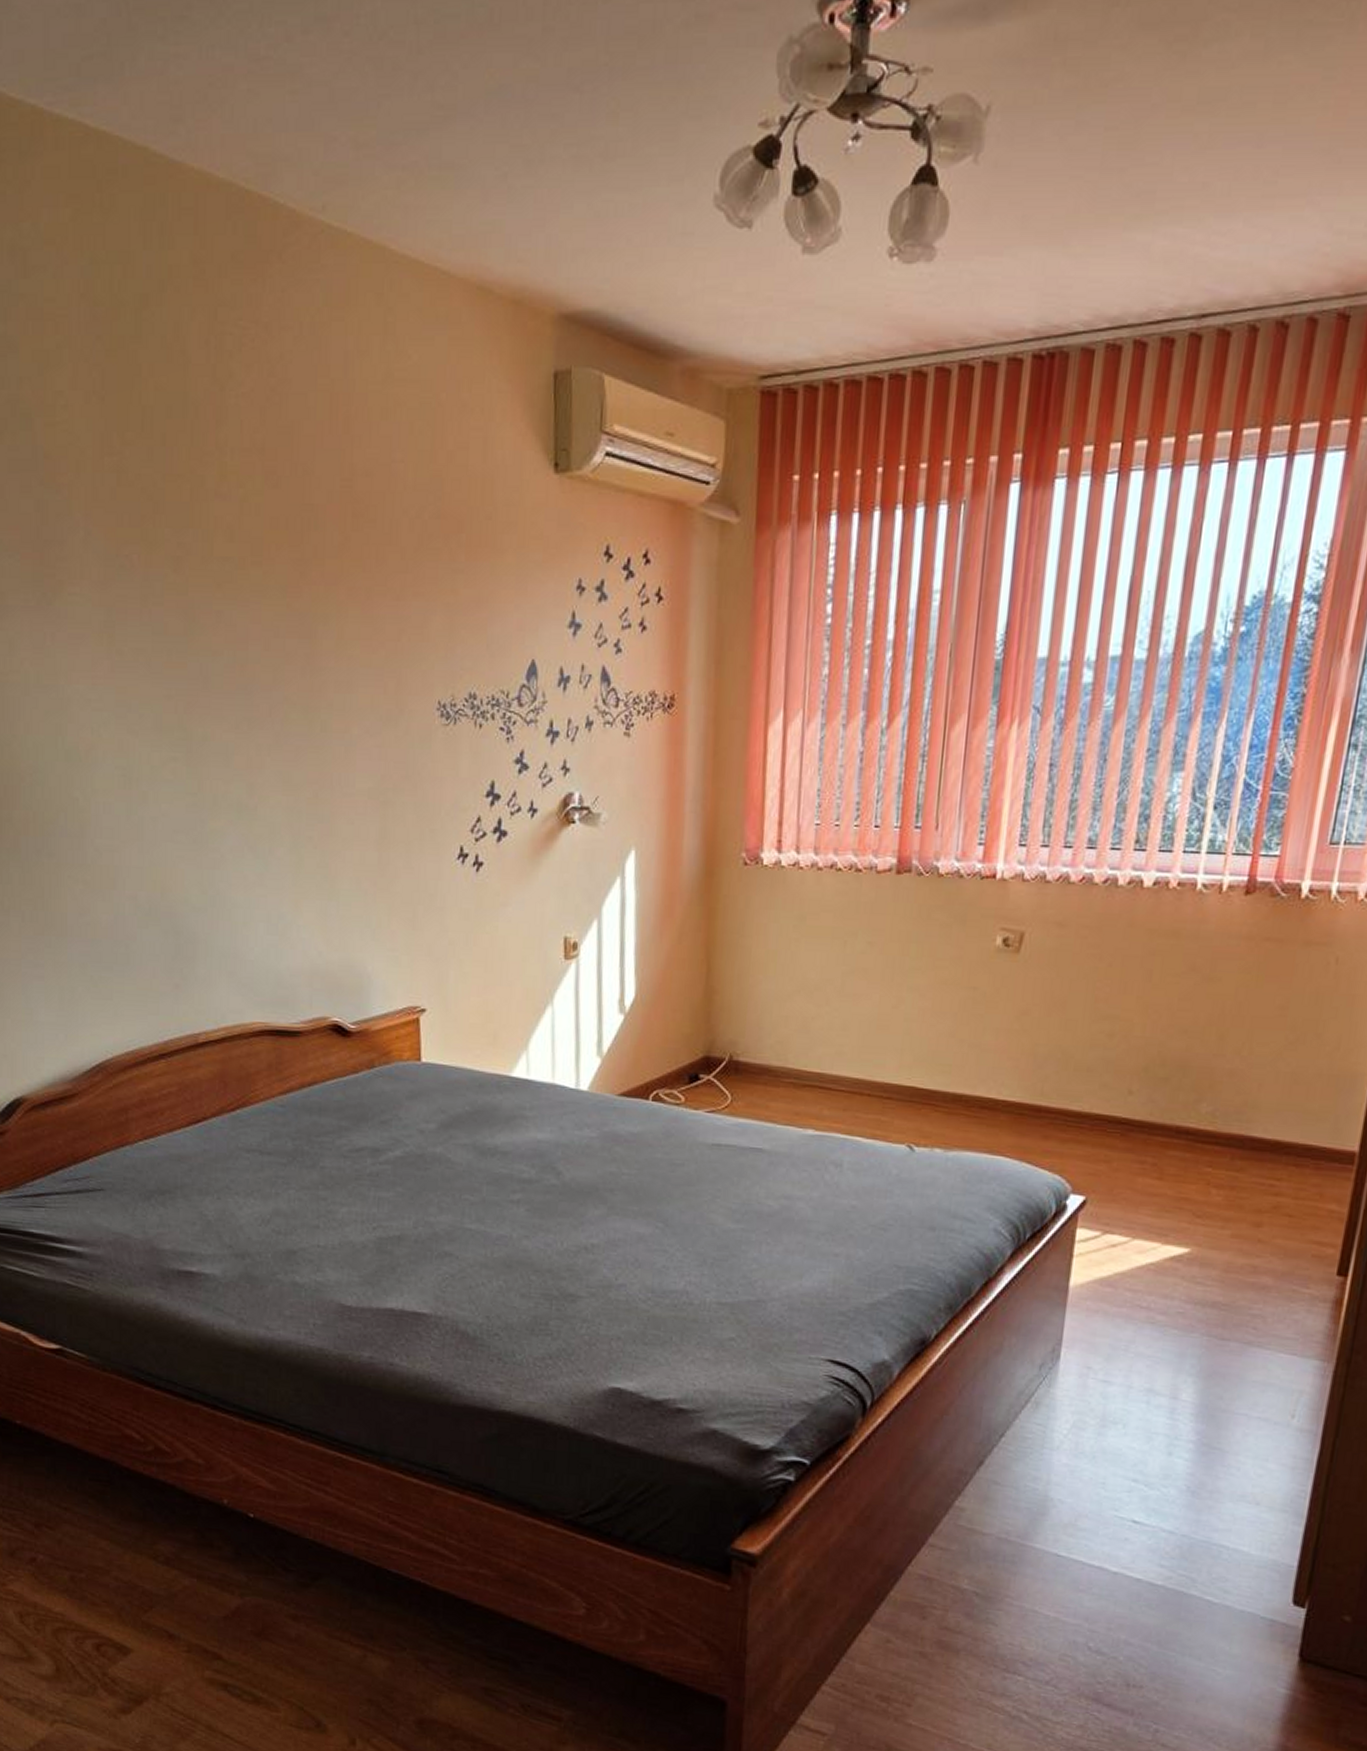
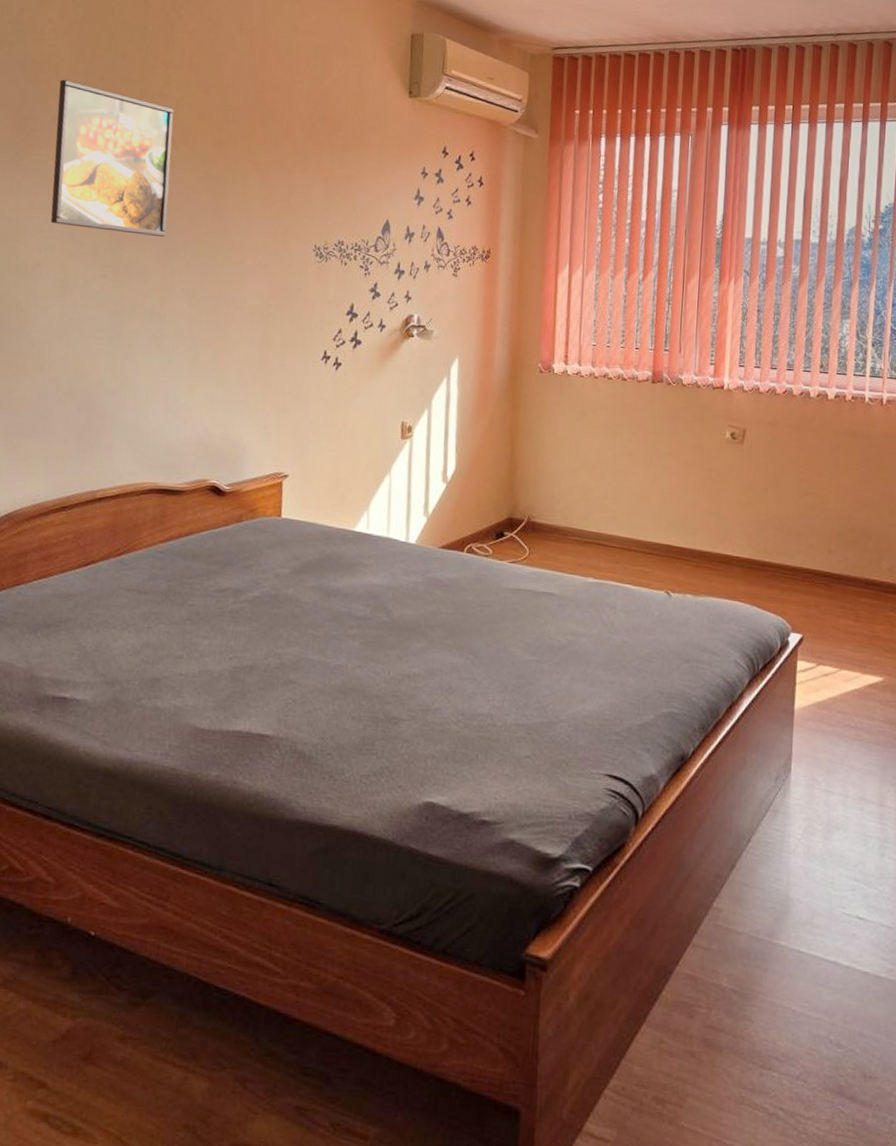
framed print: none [84,481,245,702] -> present [50,79,174,237]

